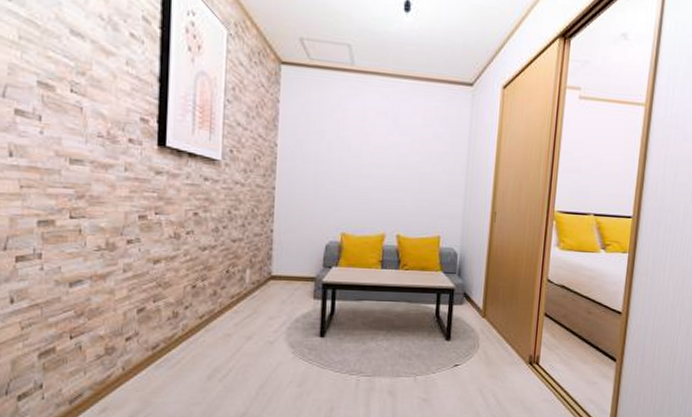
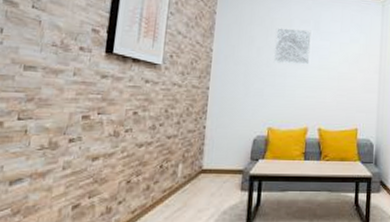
wall art: none [346,119,391,165] -> present [273,27,313,66]

